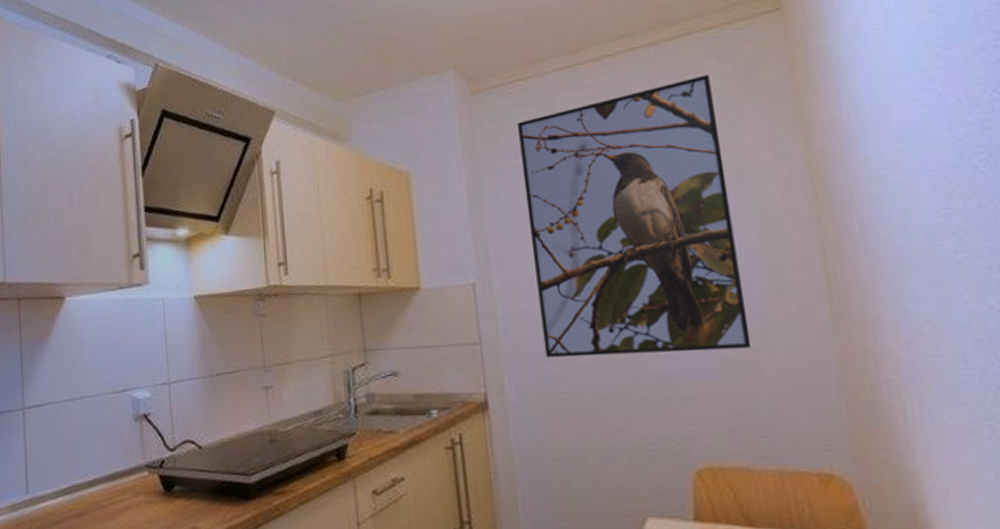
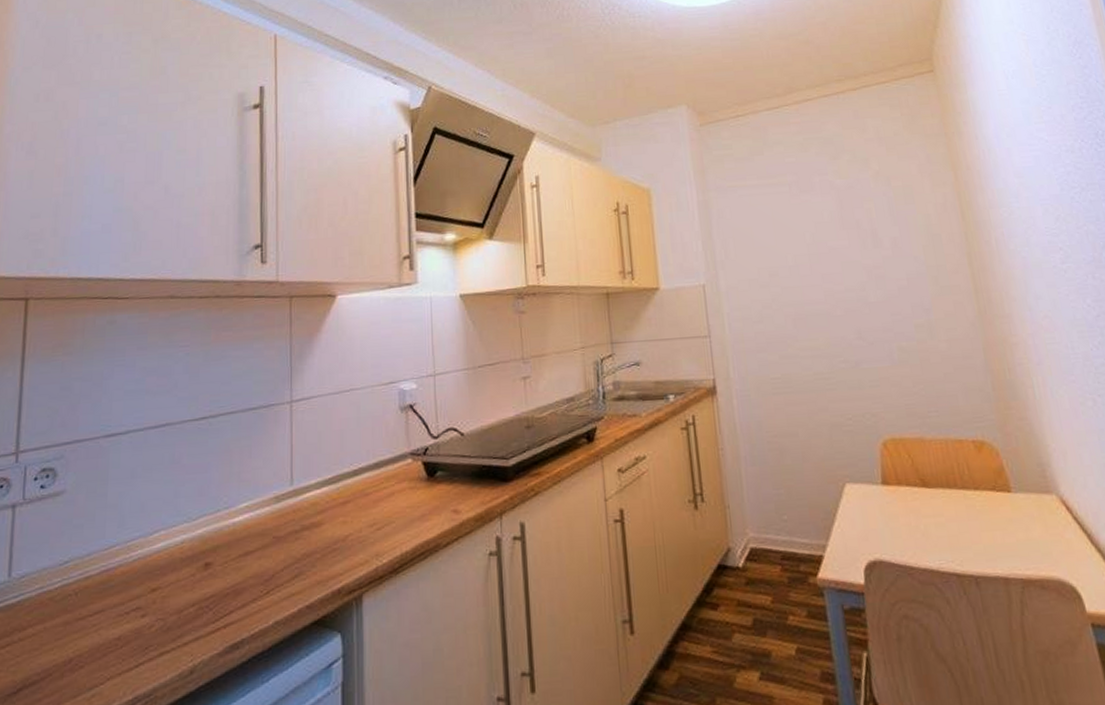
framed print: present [518,74,752,358] -> none [738,119,921,349]

